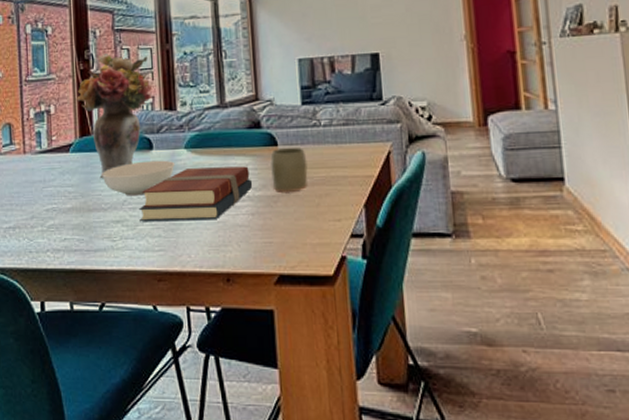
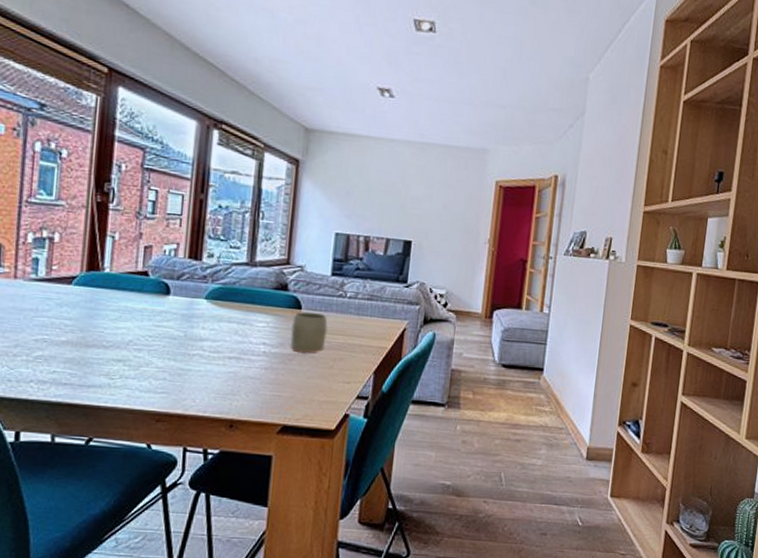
flower arrangement: present [76,54,153,178] -> none [87,190,179,316]
bowl: present [102,160,175,196] -> none [107,305,193,338]
books: present [139,166,253,221] -> none [144,318,271,369]

